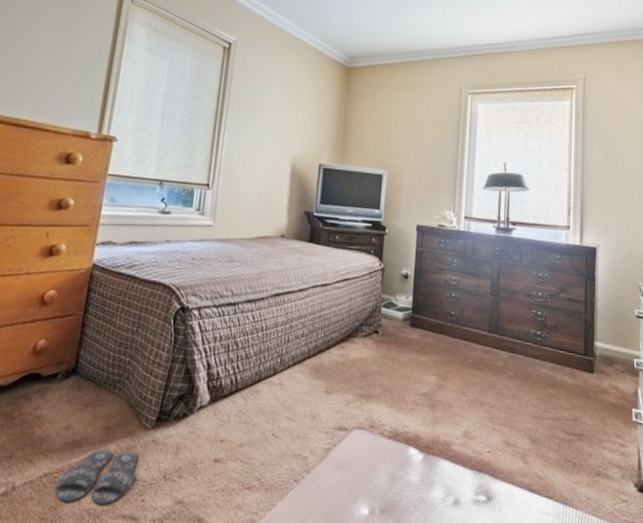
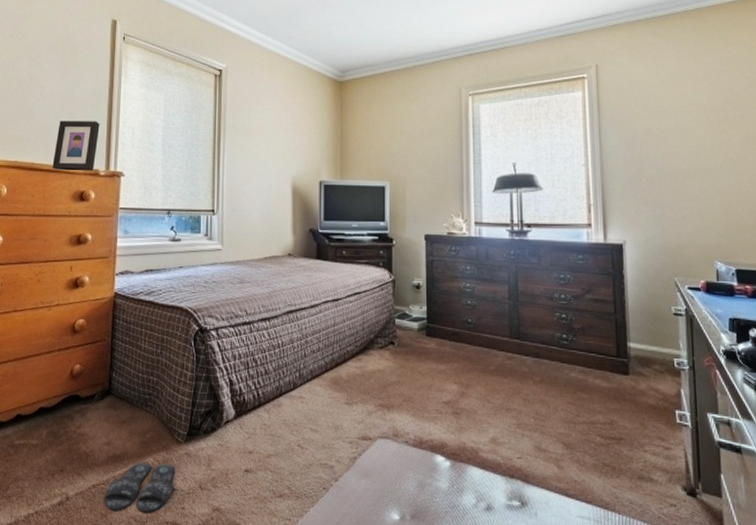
picture frame: none [38,77,97,133] -> present [52,121,100,171]

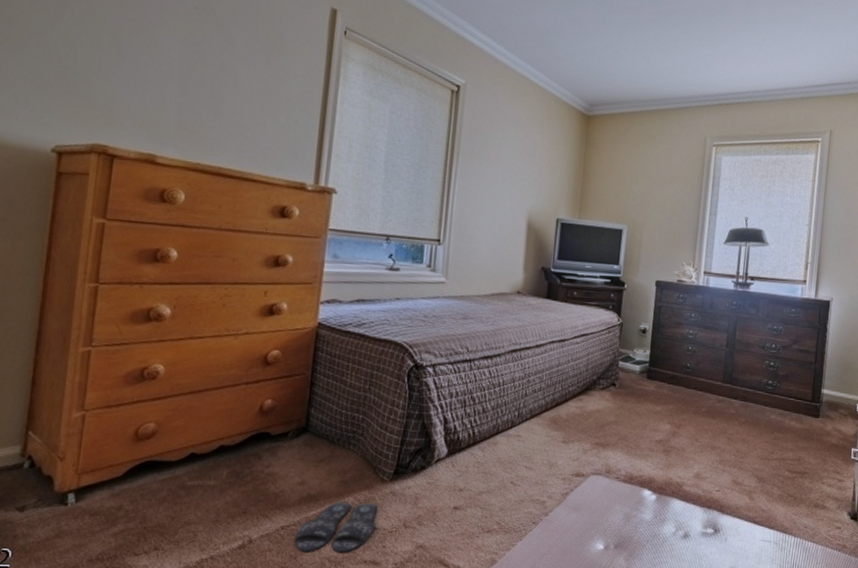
picture frame: present [52,121,100,171] -> none [246,121,310,184]

